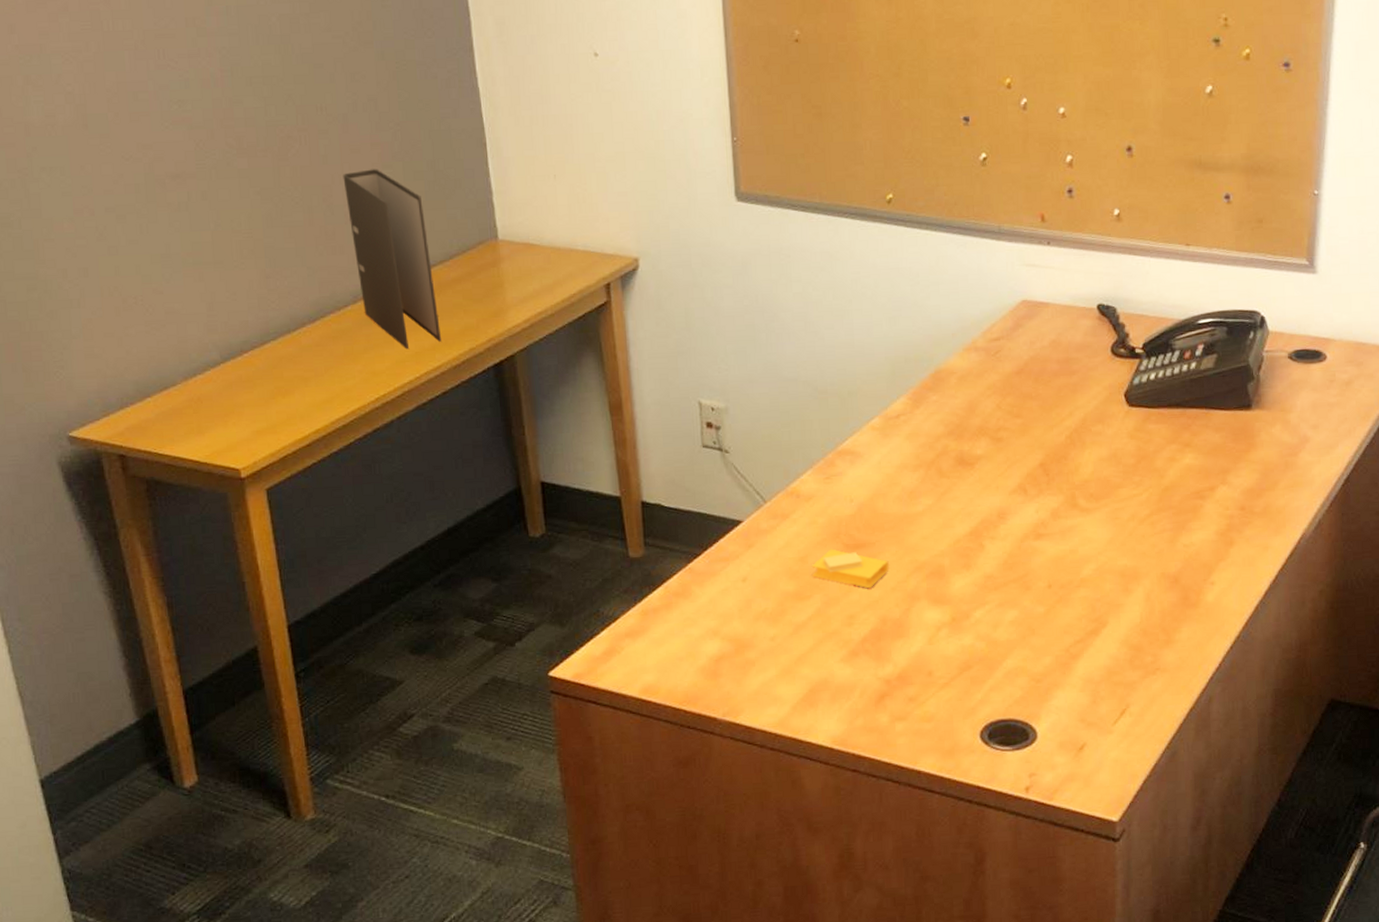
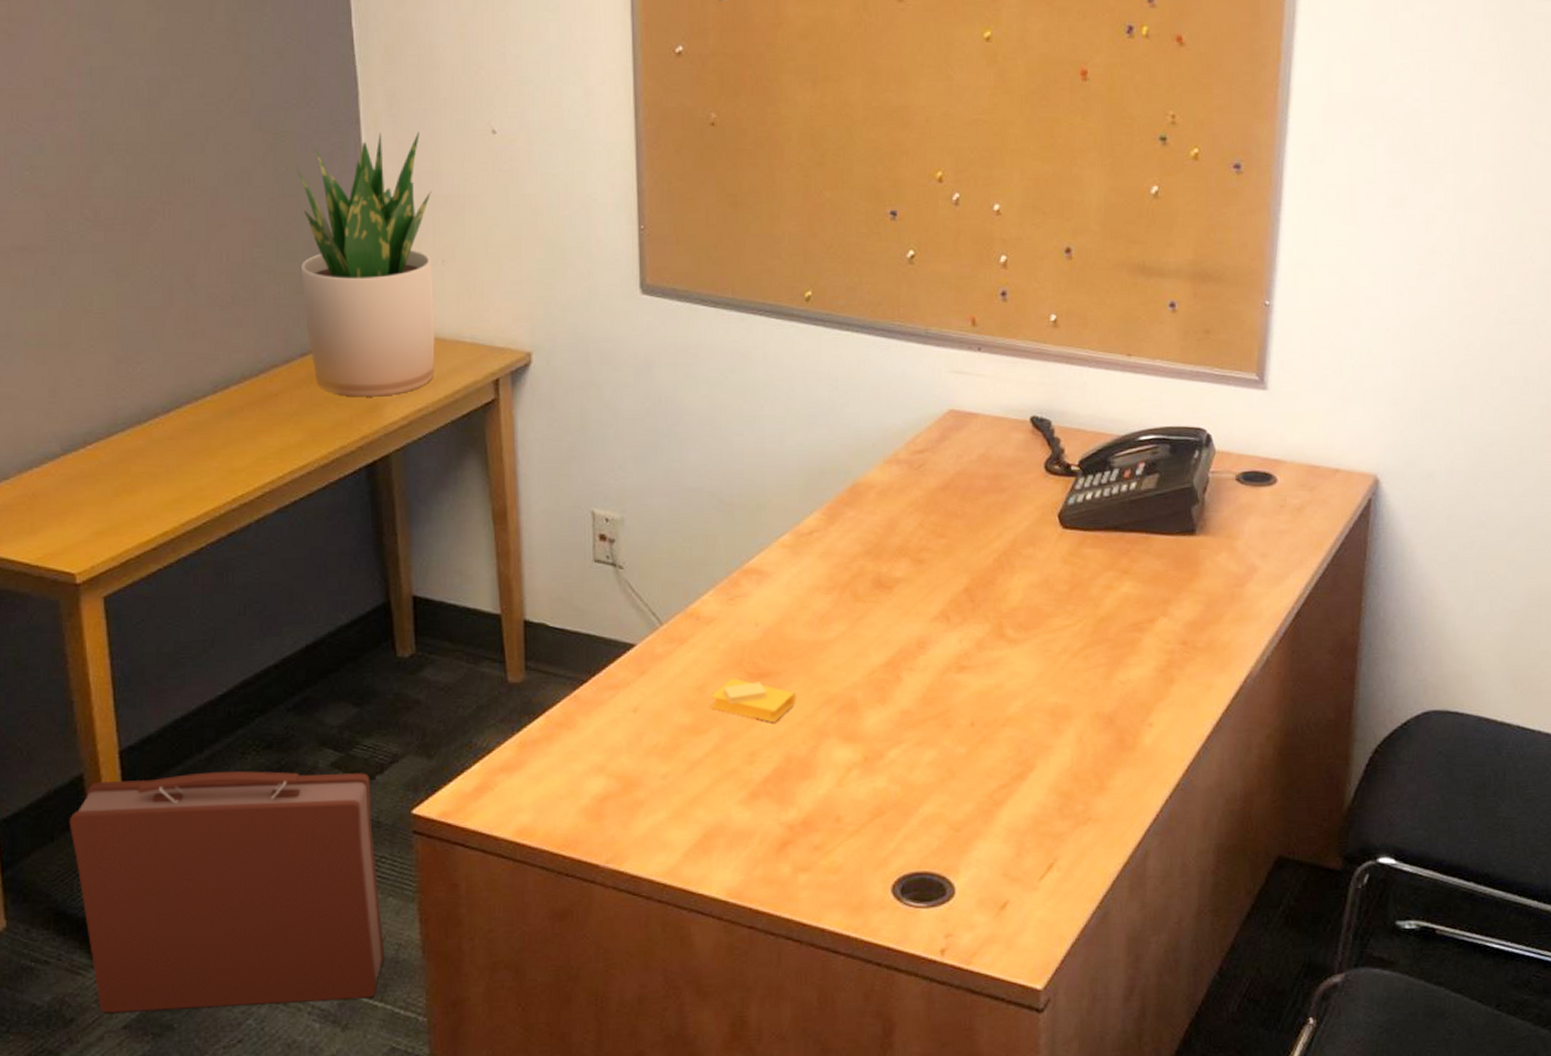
briefcase: none [247,640,531,855] -> present [68,771,385,1014]
binder: present [343,169,441,350] -> none [209,247,309,446]
planter: none [417,56,551,303] -> present [295,131,436,397]

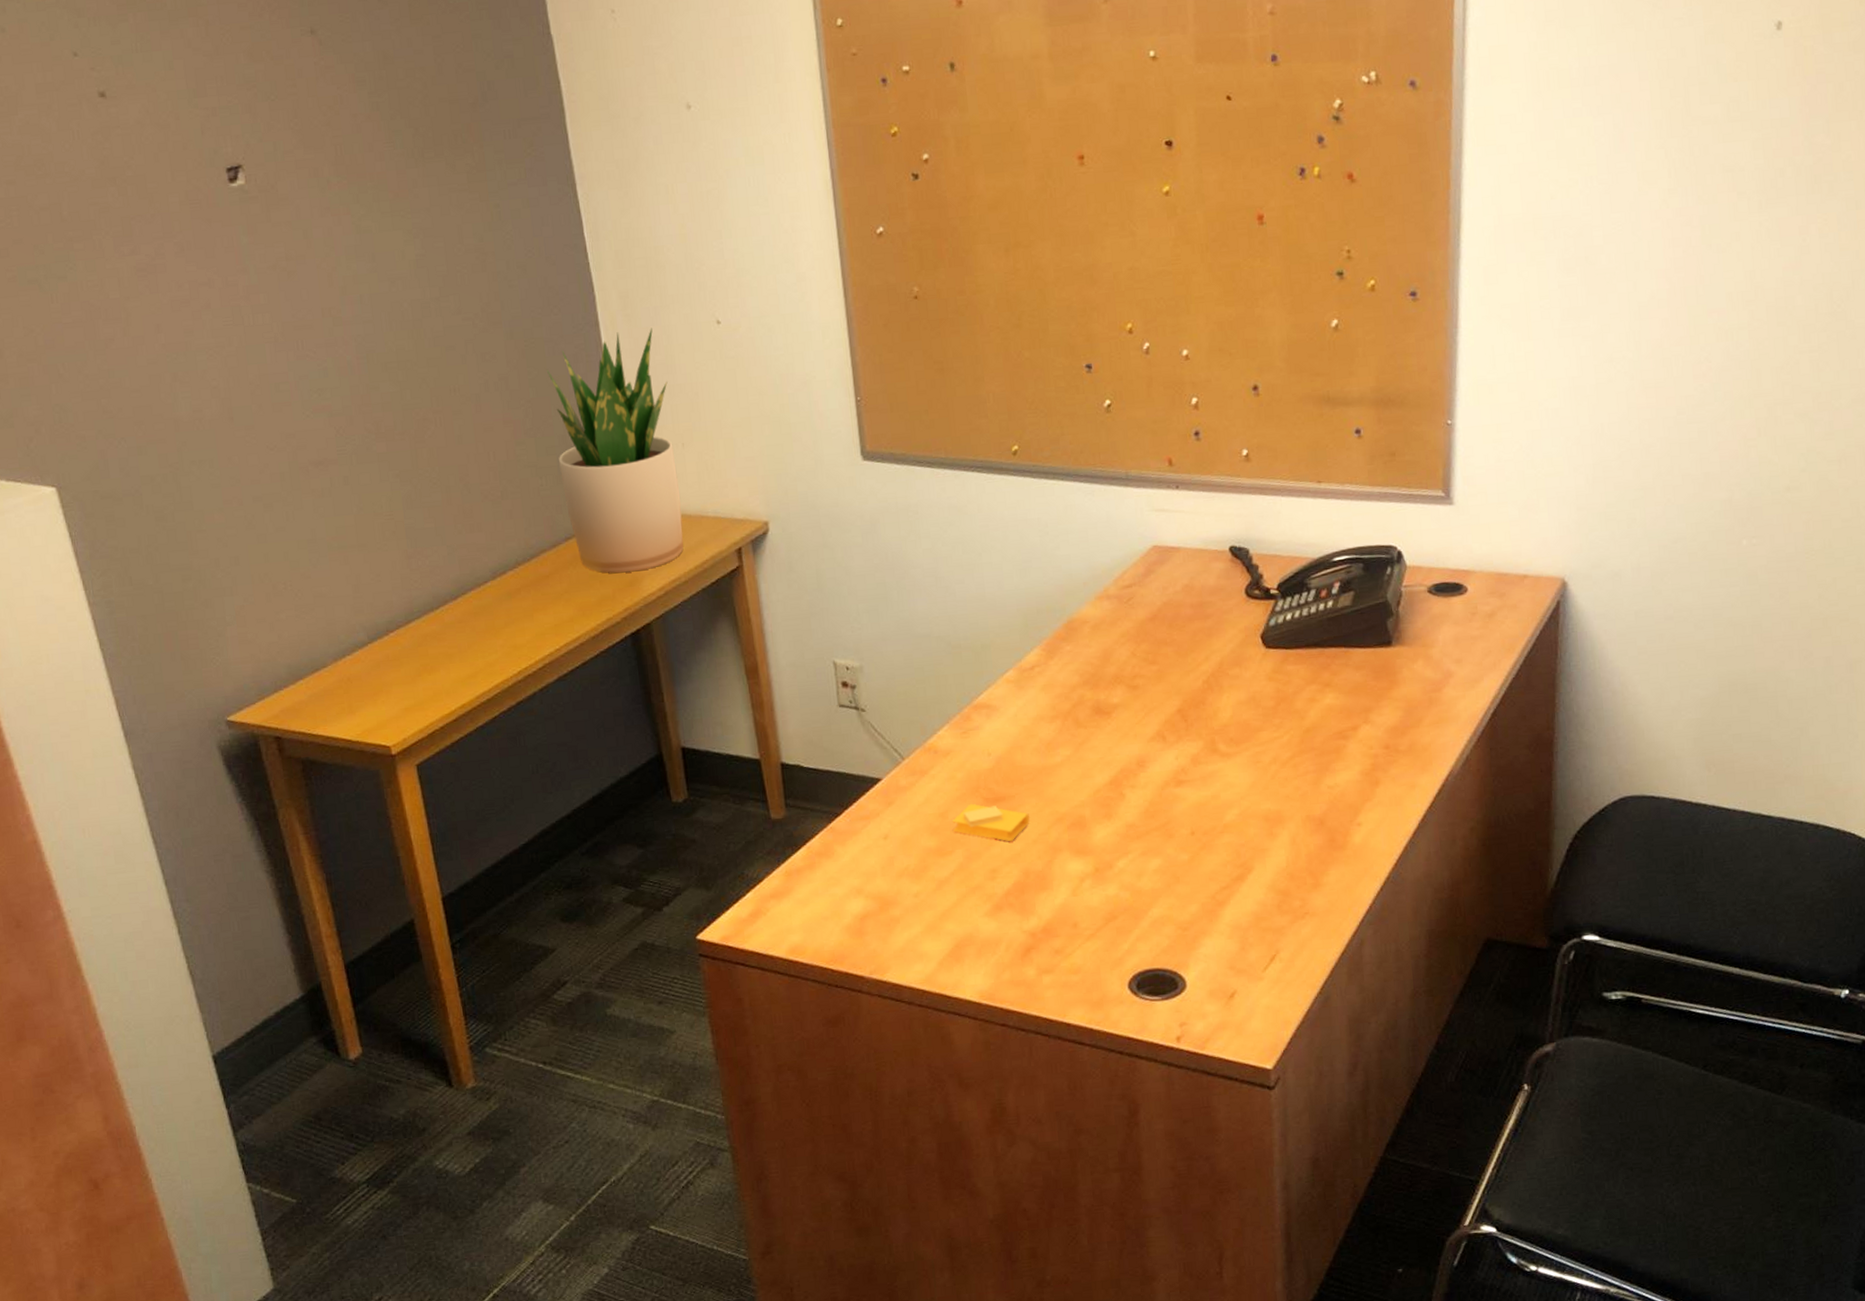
briefcase: present [68,771,385,1014] -> none [405,906,685,1123]

